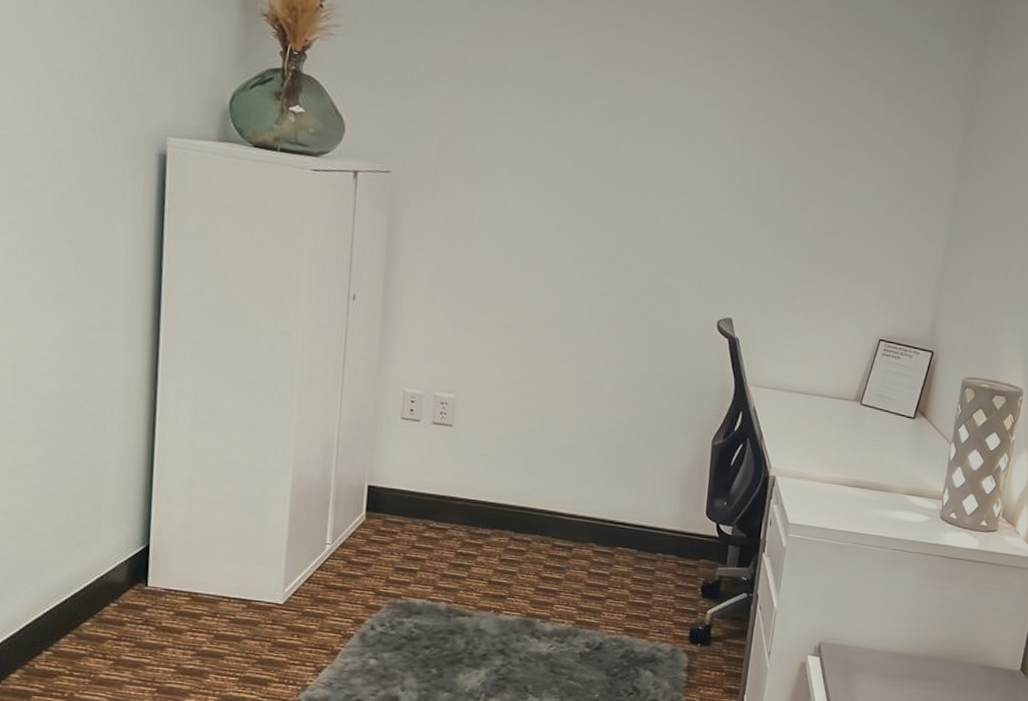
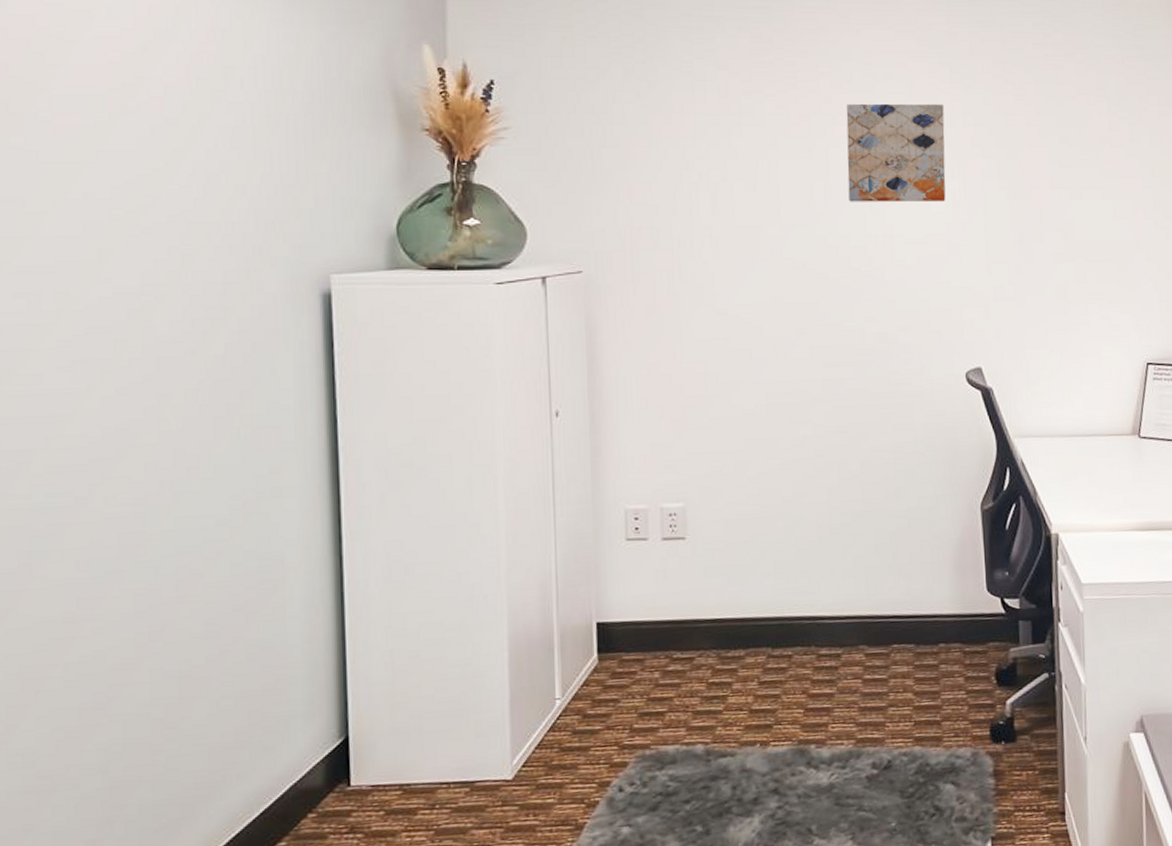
wall art: none [637,53,737,161] -> present [846,103,946,202]

